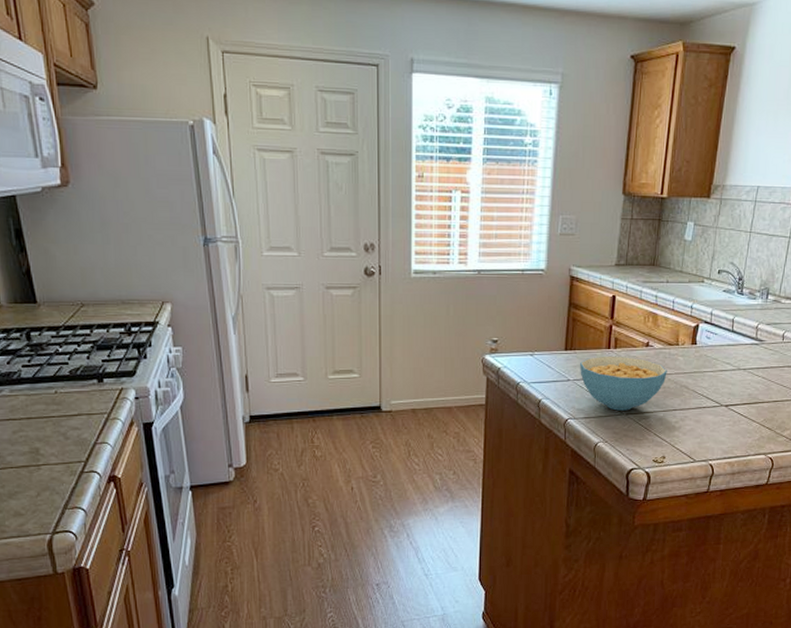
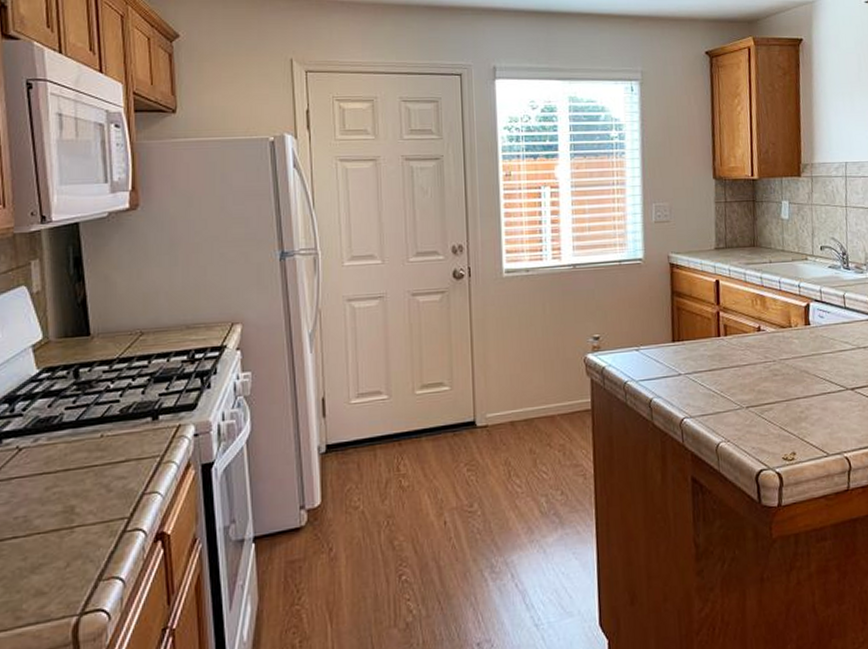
cereal bowl: present [580,355,667,411] -> none [690,344,784,405]

